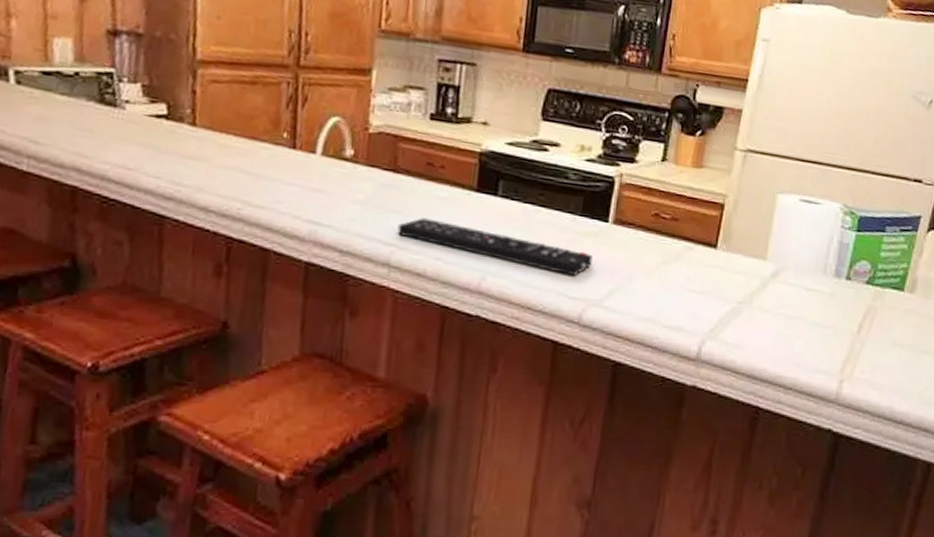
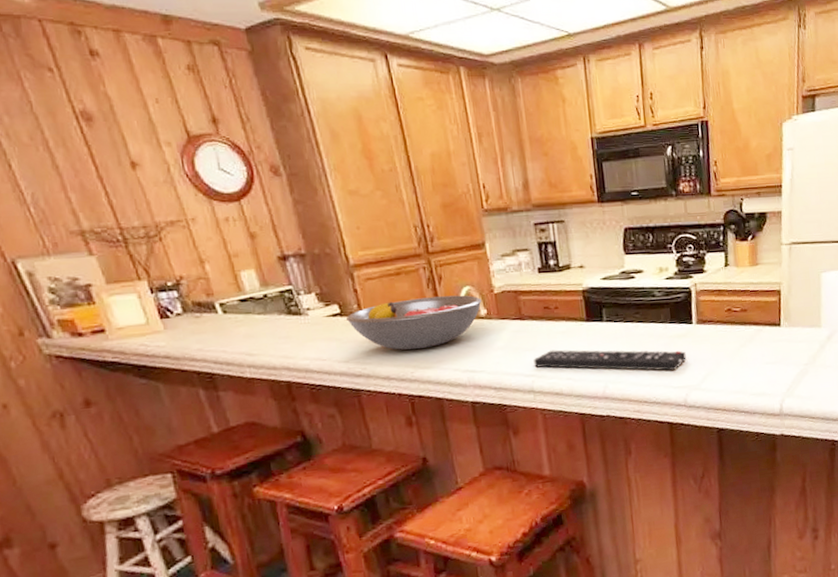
fruit bowl: none [173,114,351,182] -> present [346,295,482,350]

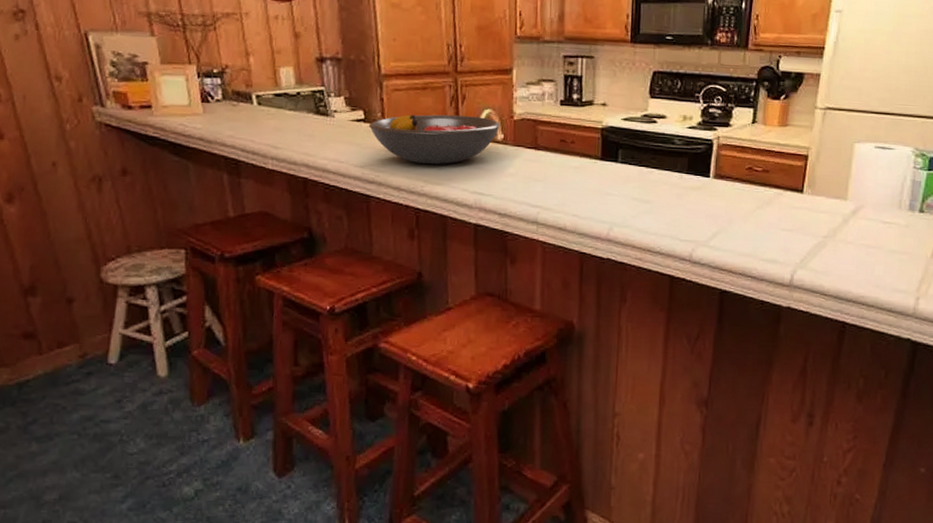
remote control: present [533,350,687,371] -> none [541,184,698,223]

